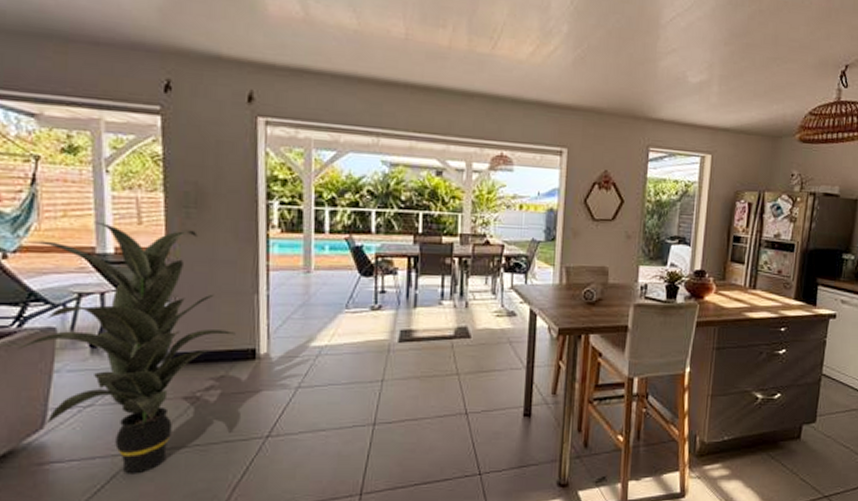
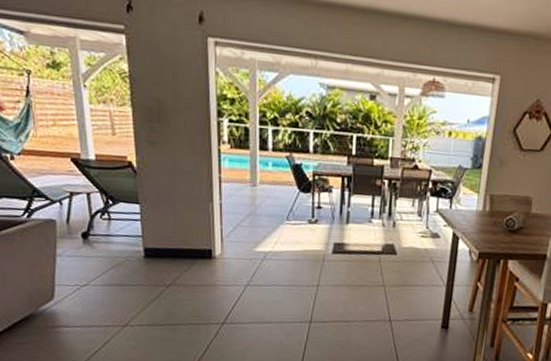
indoor plant: present [18,221,236,474] -> none [27,130,195,342]

